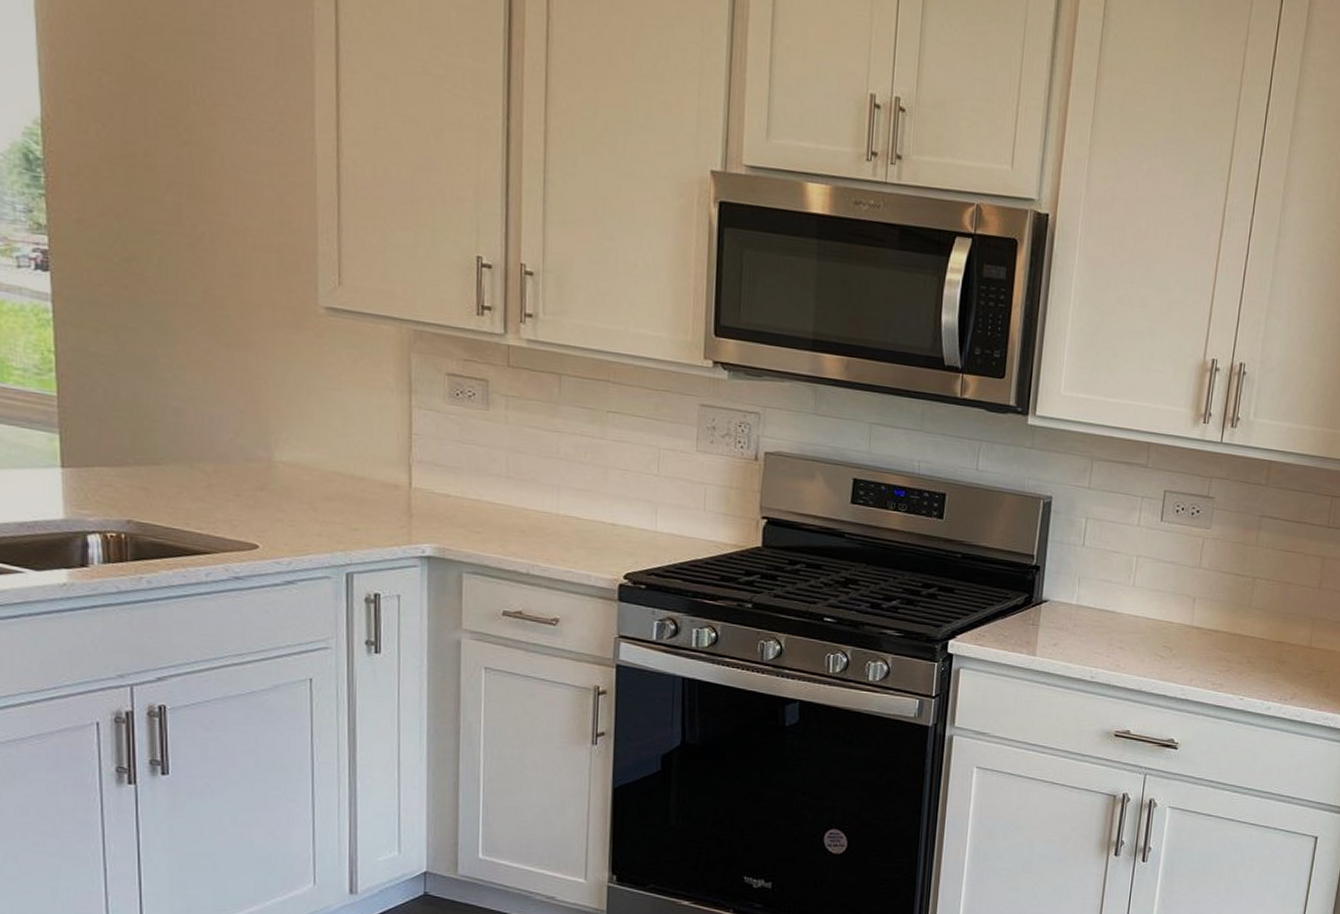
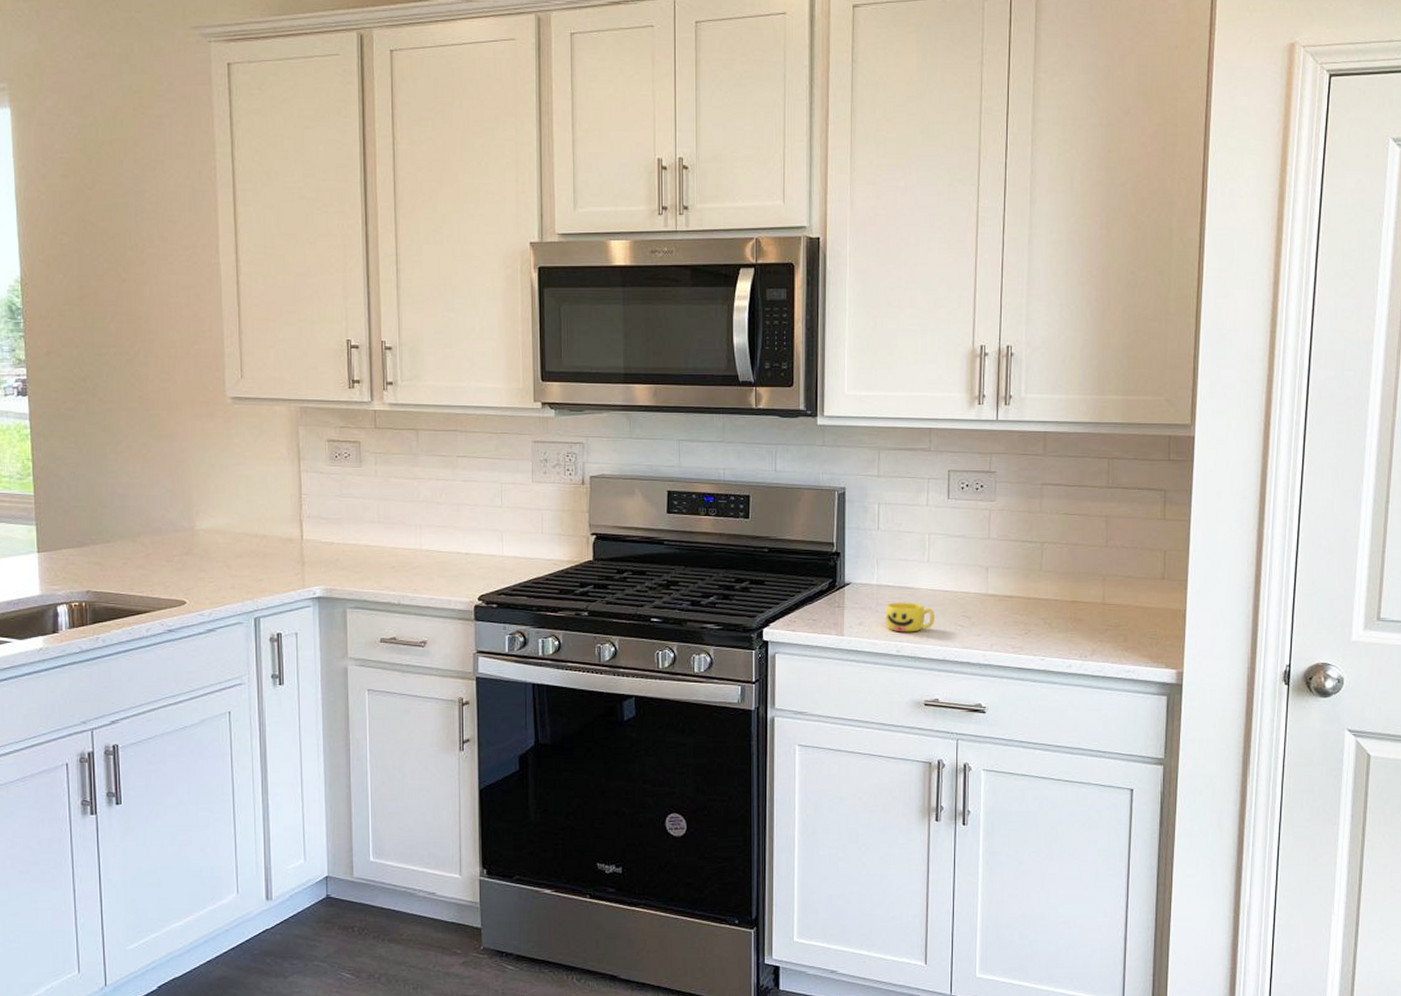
cup: none [1081,625,1135,659] -> present [884,602,935,632]

